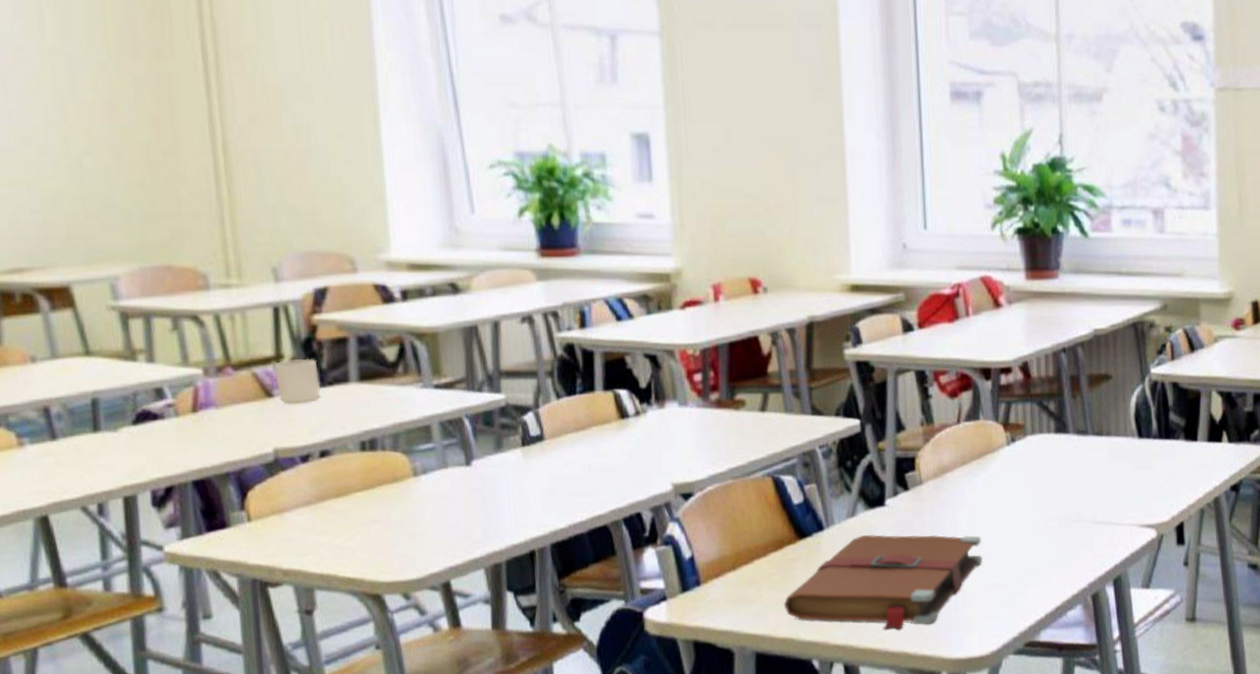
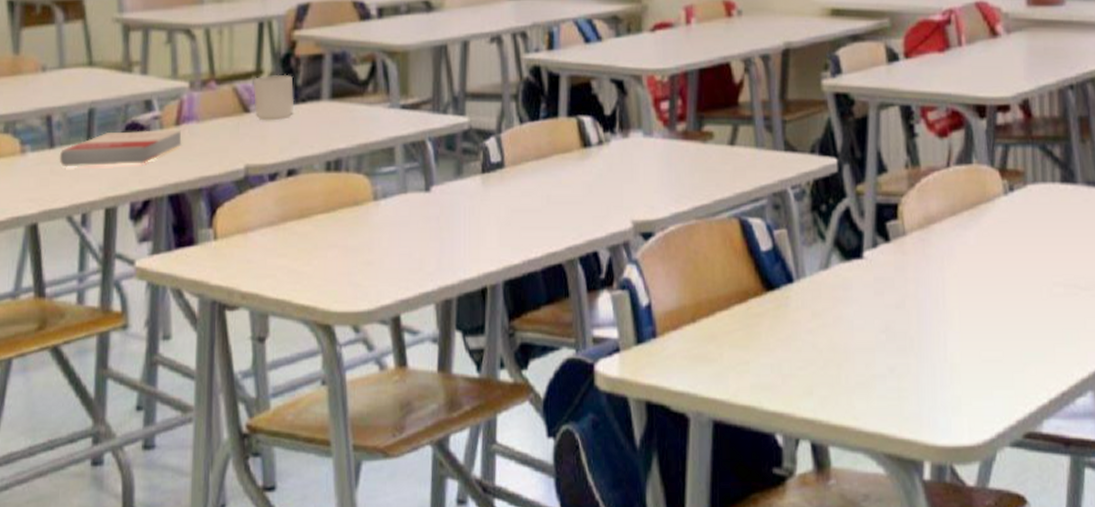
book: none [63,416,202,458] -> present [59,130,182,167]
book: present [783,534,982,630] -> none [746,291,974,406]

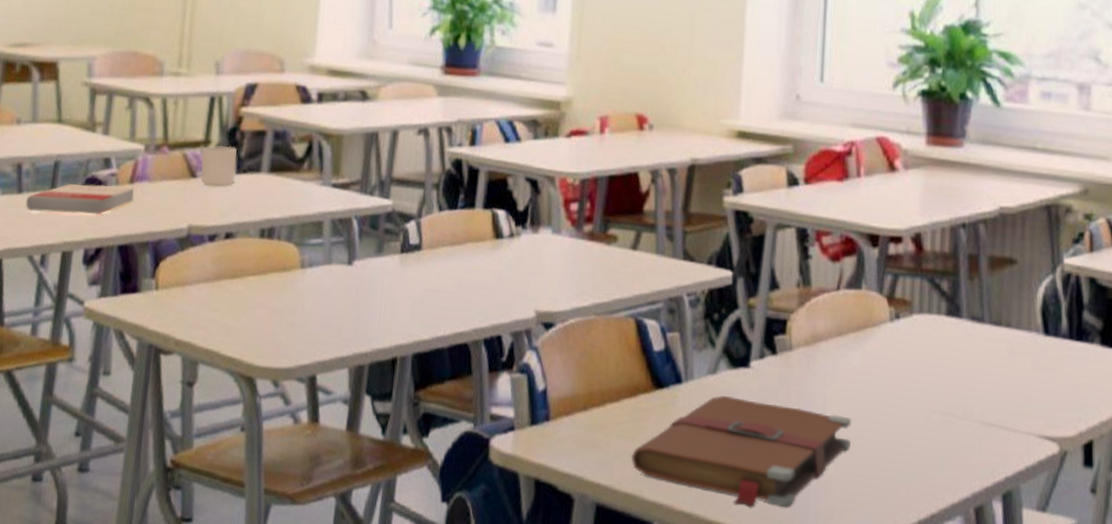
book: none [746,291,974,406] -> present [631,396,852,507]

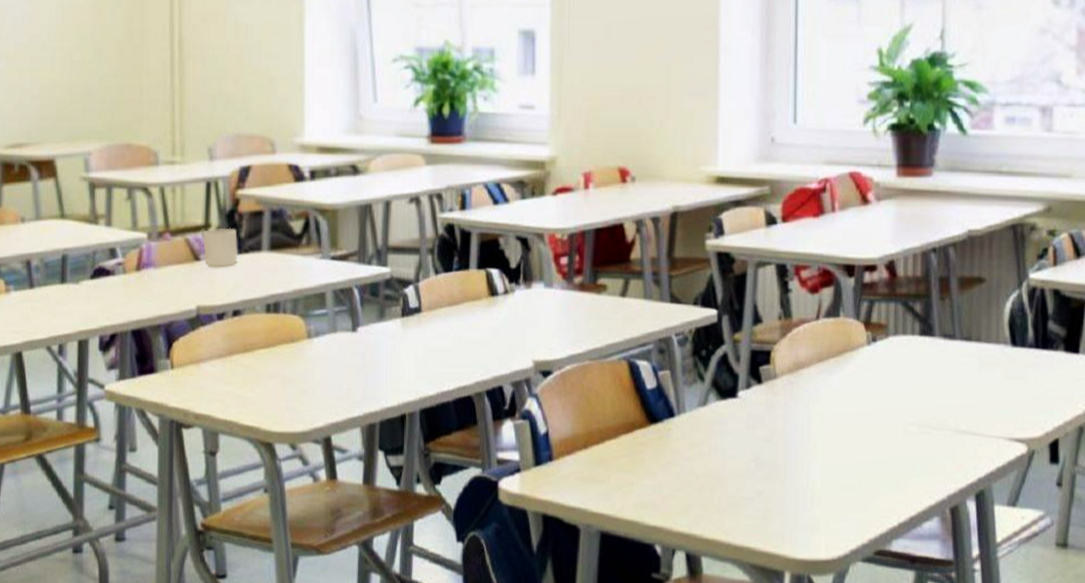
book: present [25,184,134,215] -> none [38,274,142,305]
book: present [631,396,852,507] -> none [630,425,834,524]

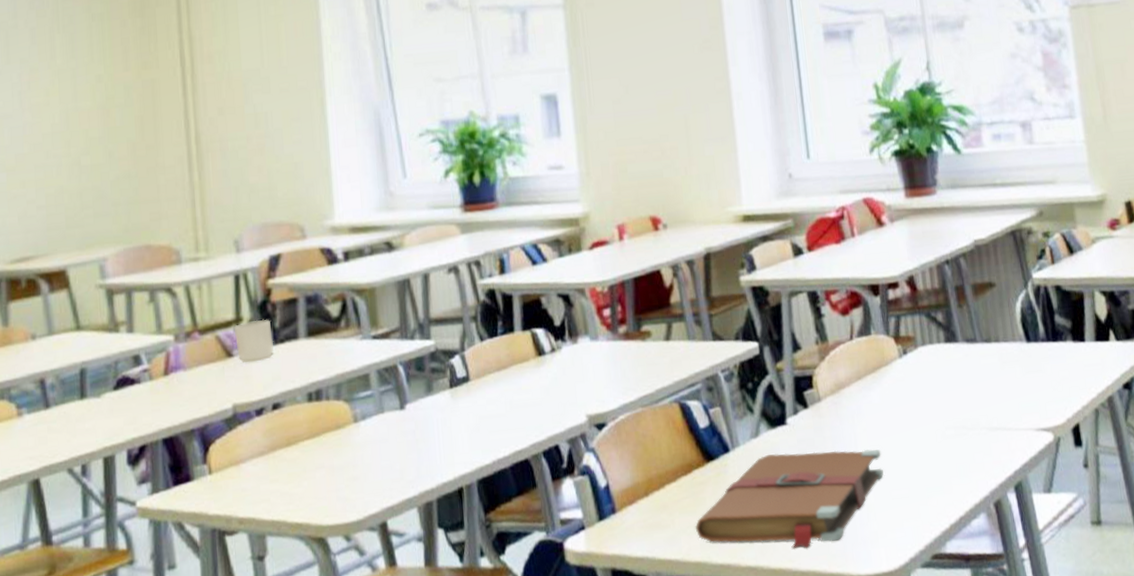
book: none [630,425,834,524] -> present [695,449,884,548]

